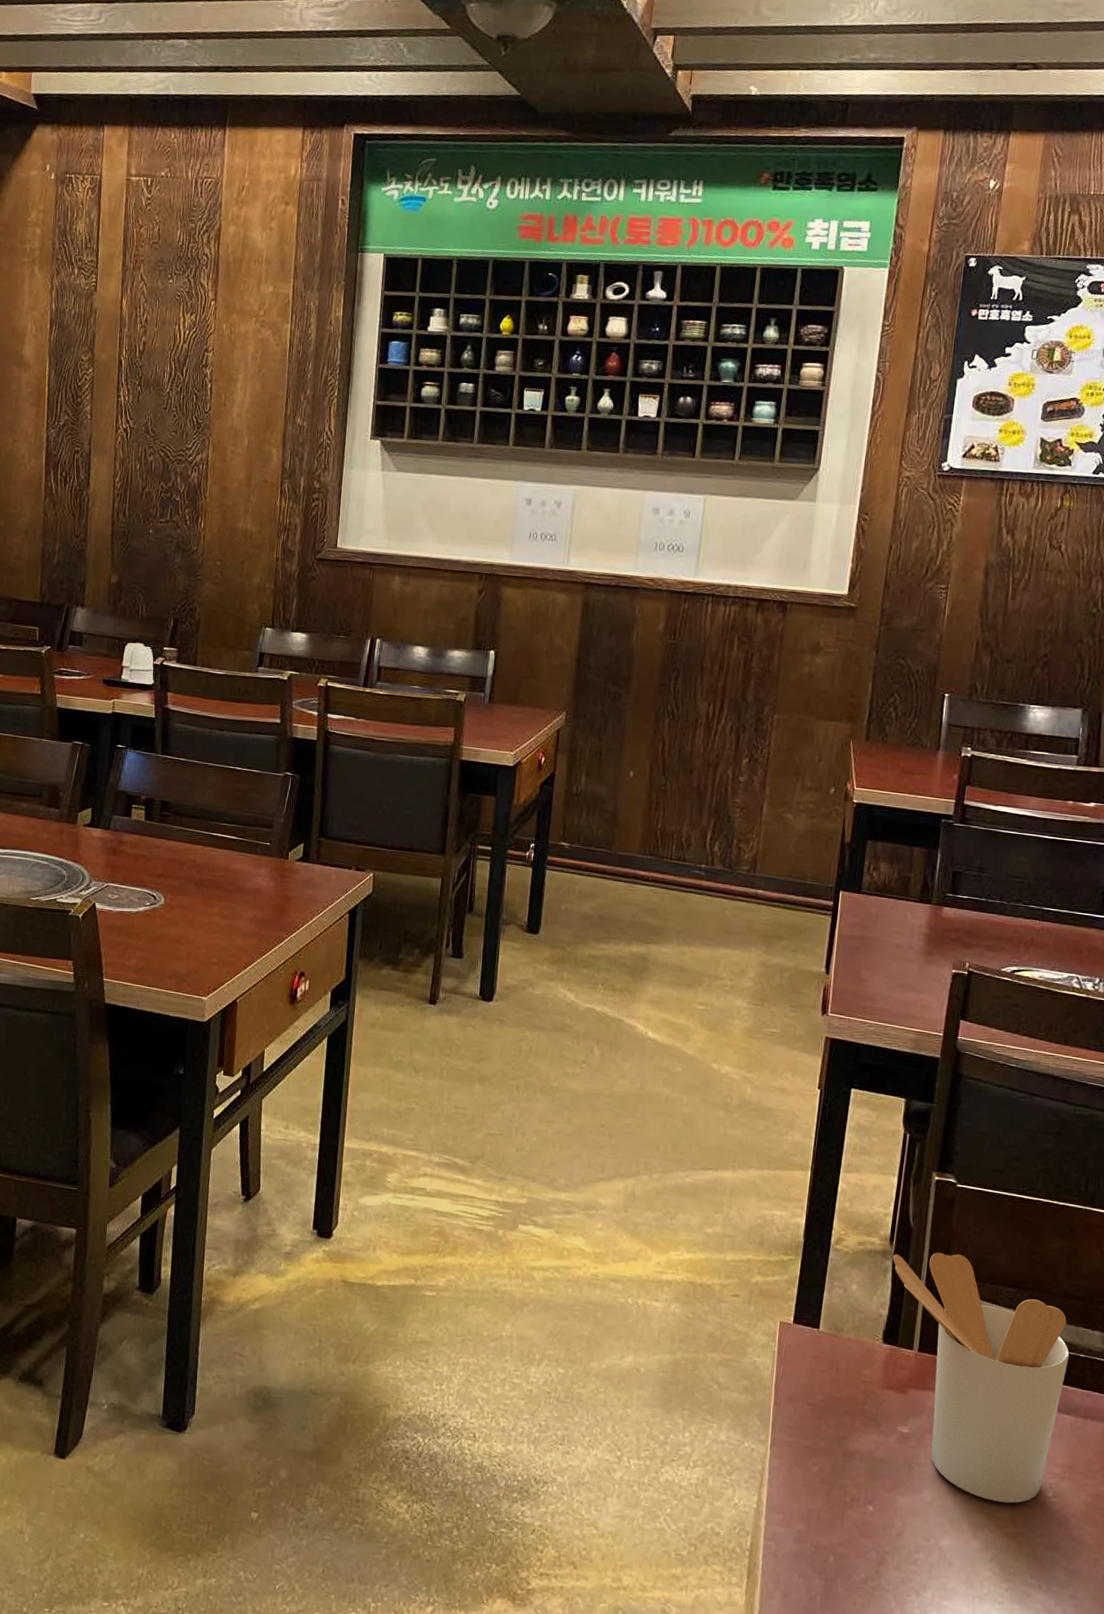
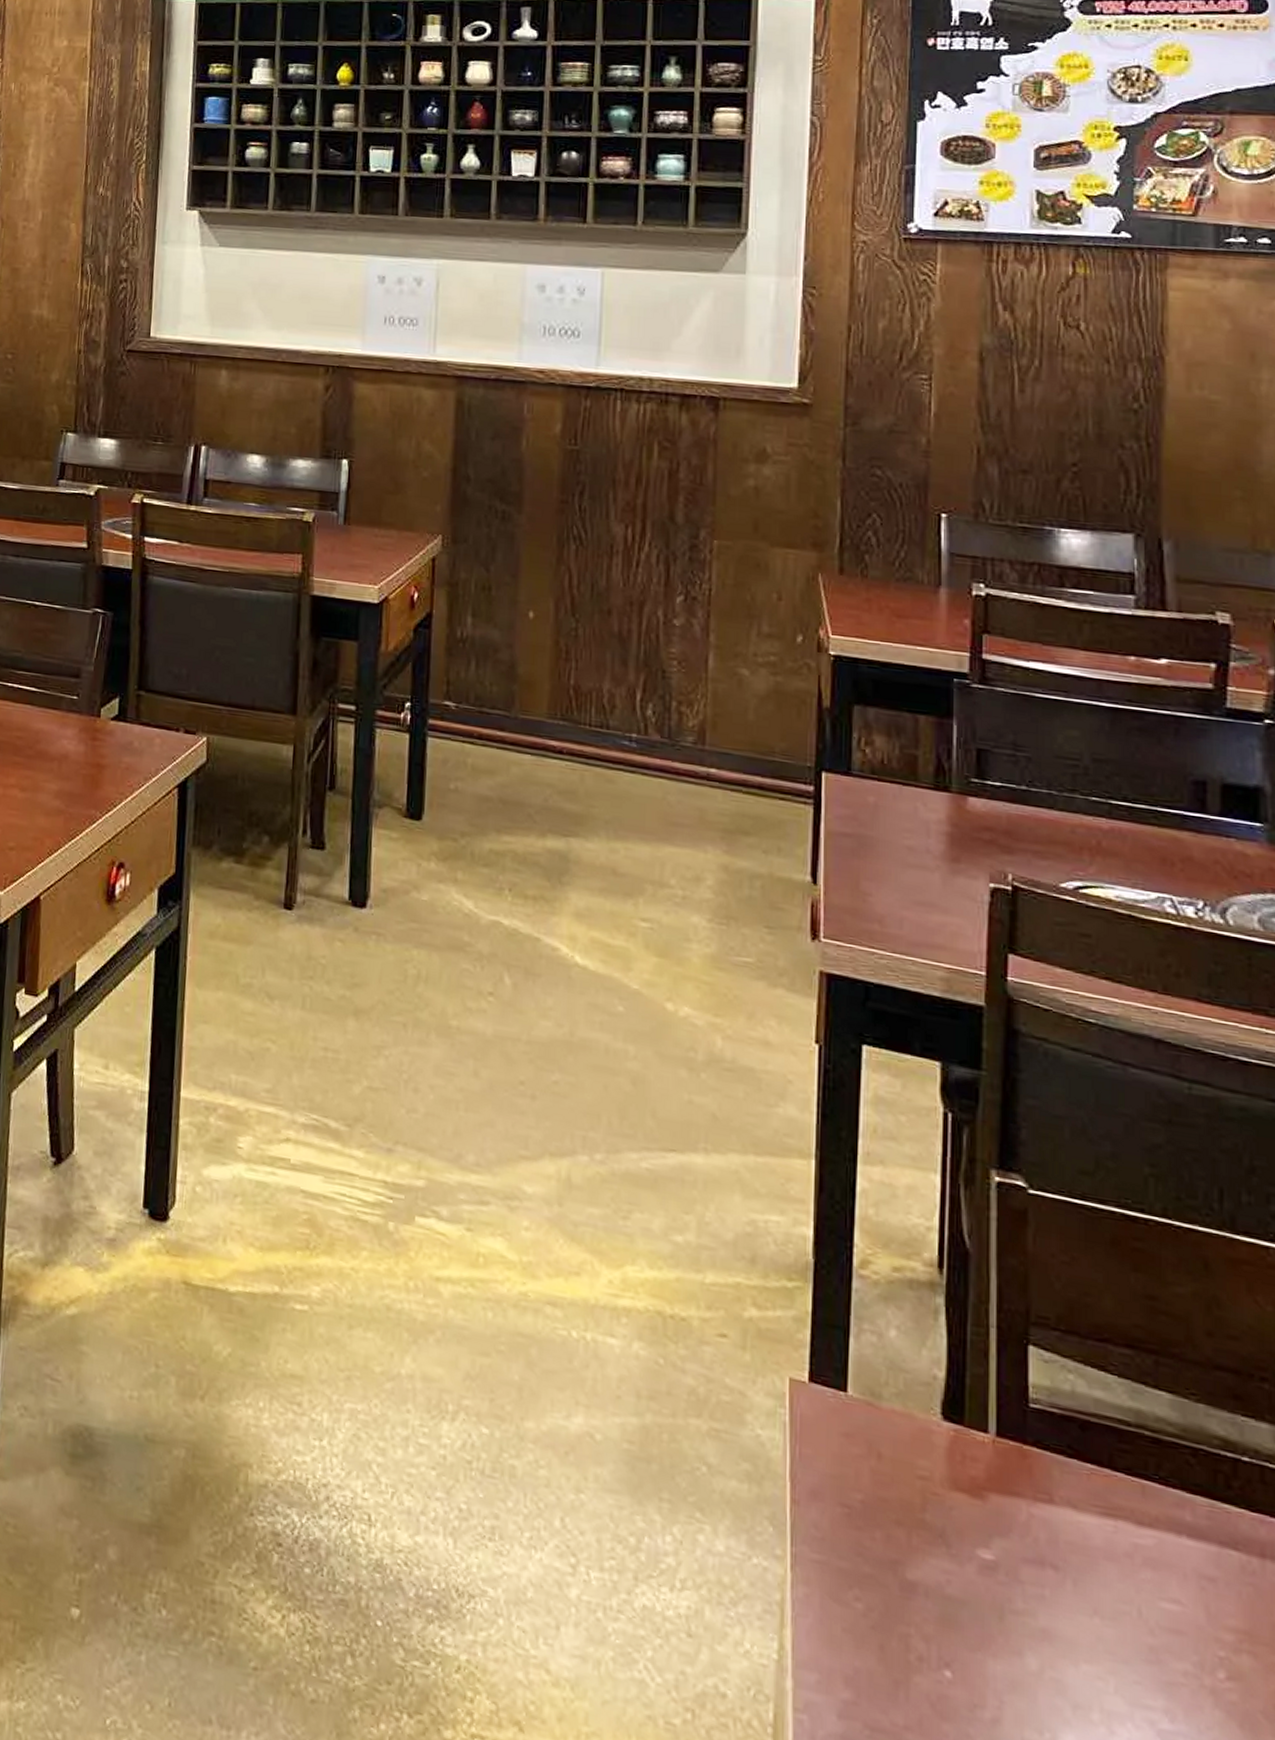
utensil holder: present [893,1252,1070,1504] -> none [945,1287,1226,1685]

